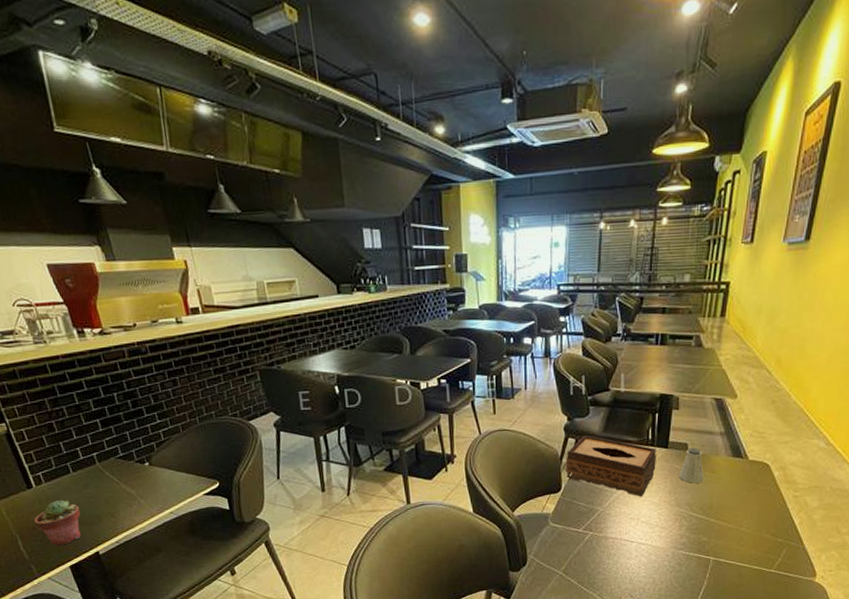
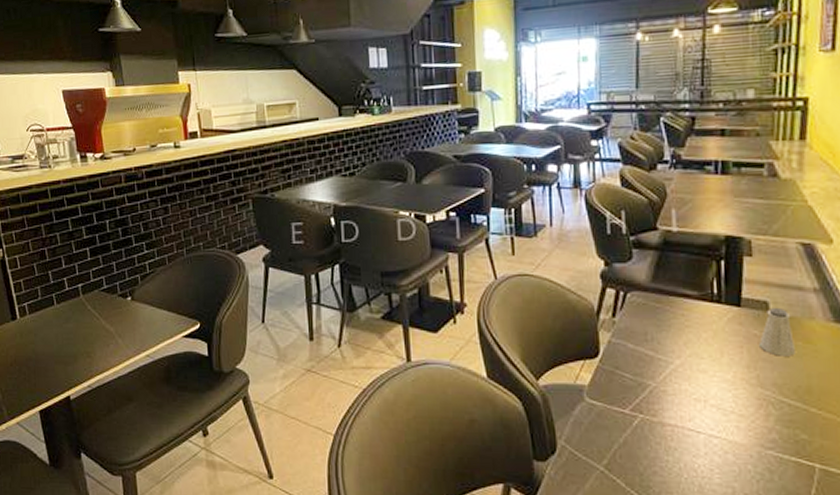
potted succulent: present [33,499,81,546] -> none [12,334,58,386]
tissue box: present [565,435,656,497] -> none [604,285,726,371]

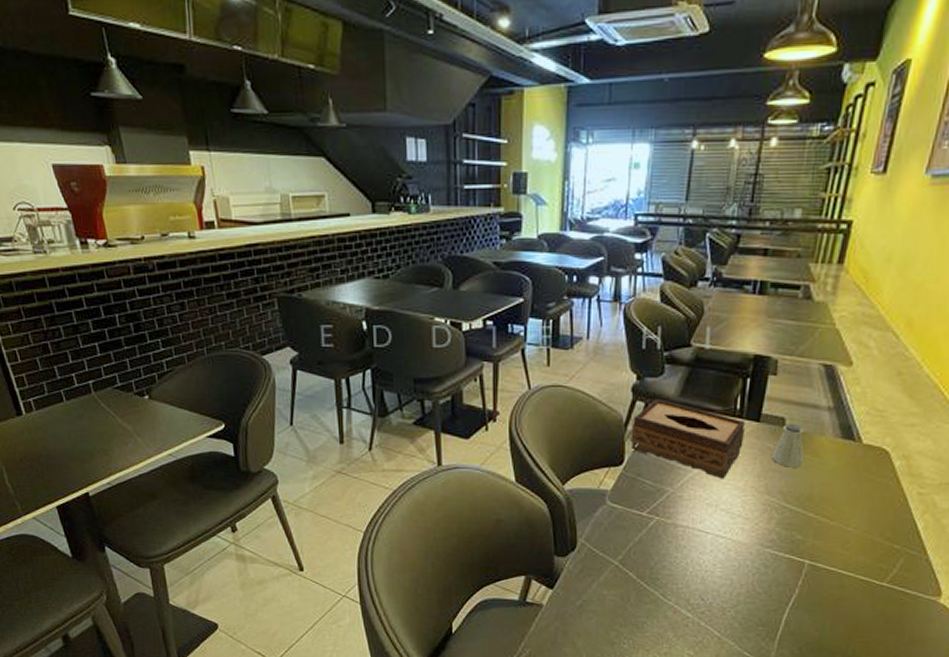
tissue box: none [604,285,726,371] -> present [630,399,745,479]

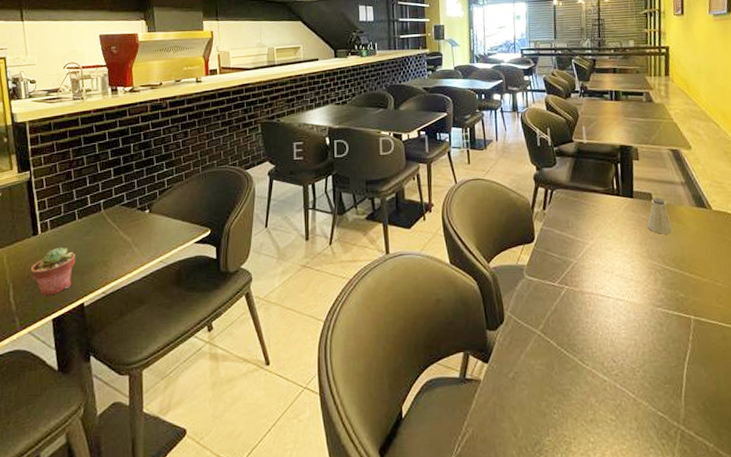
potted succulent: none [21,430,72,482] -> present [30,247,76,296]
tissue box: present [630,399,745,479] -> none [537,185,624,249]

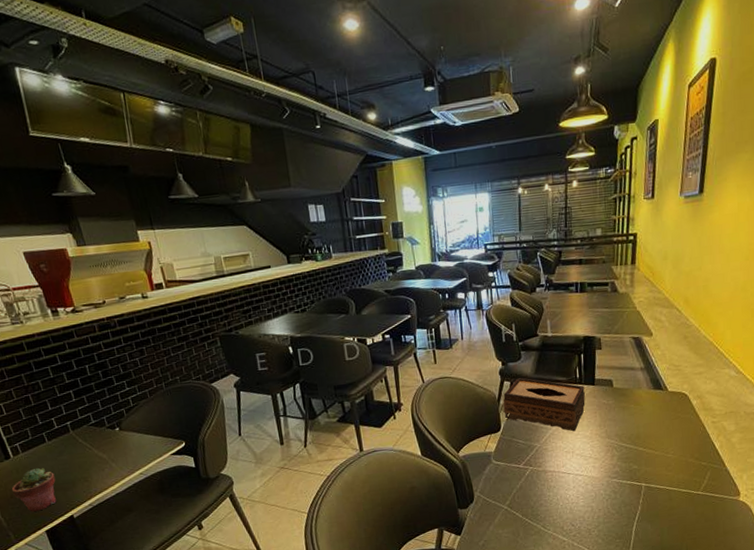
tissue box: none [537,185,624,249] -> present [503,377,586,432]
saltshaker: present [647,197,672,234] -> none [607,383,629,416]

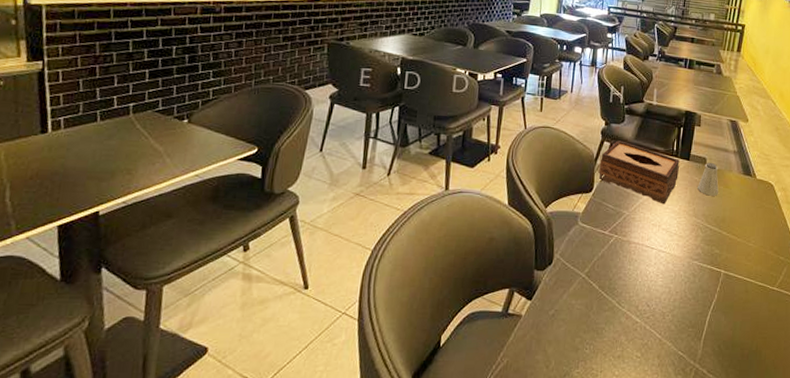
potted succulent: present [11,467,57,512] -> none [34,148,94,200]
saltshaker: none [607,383,629,416] -> present [698,162,719,196]

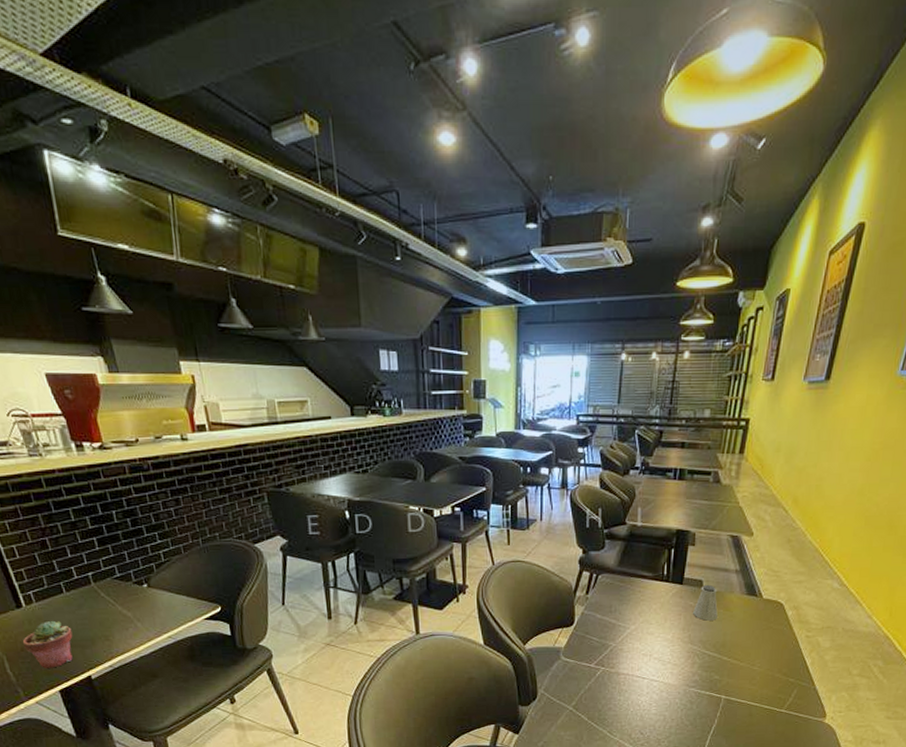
potted succulent: none [34,148,94,200] -> present [22,620,73,668]
tissue box: present [599,140,679,205] -> none [579,569,671,633]

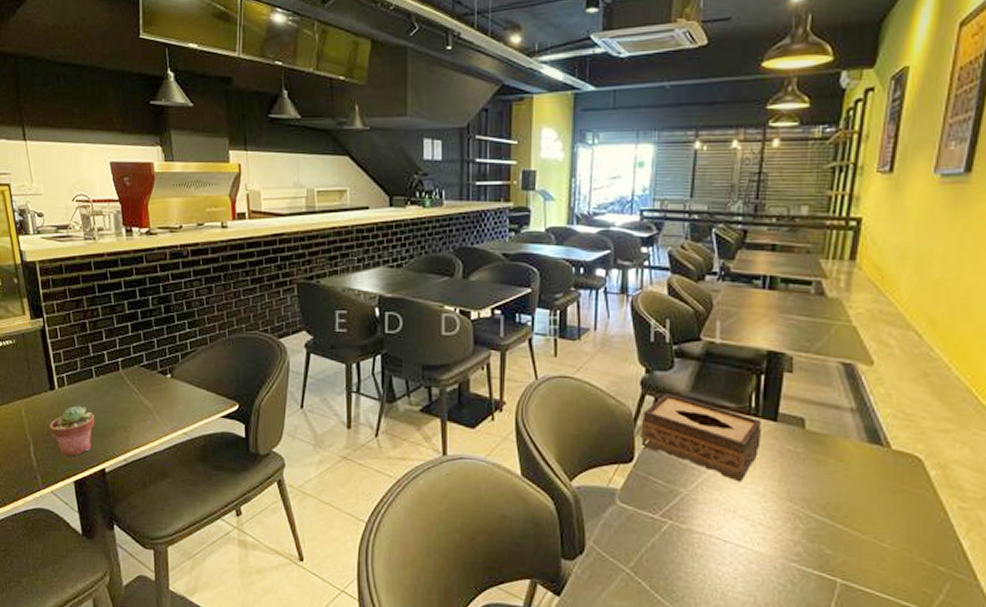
tissue box: none [579,569,671,633] -> present [640,394,761,483]
saltshaker: present [693,584,718,621] -> none [792,424,827,473]

